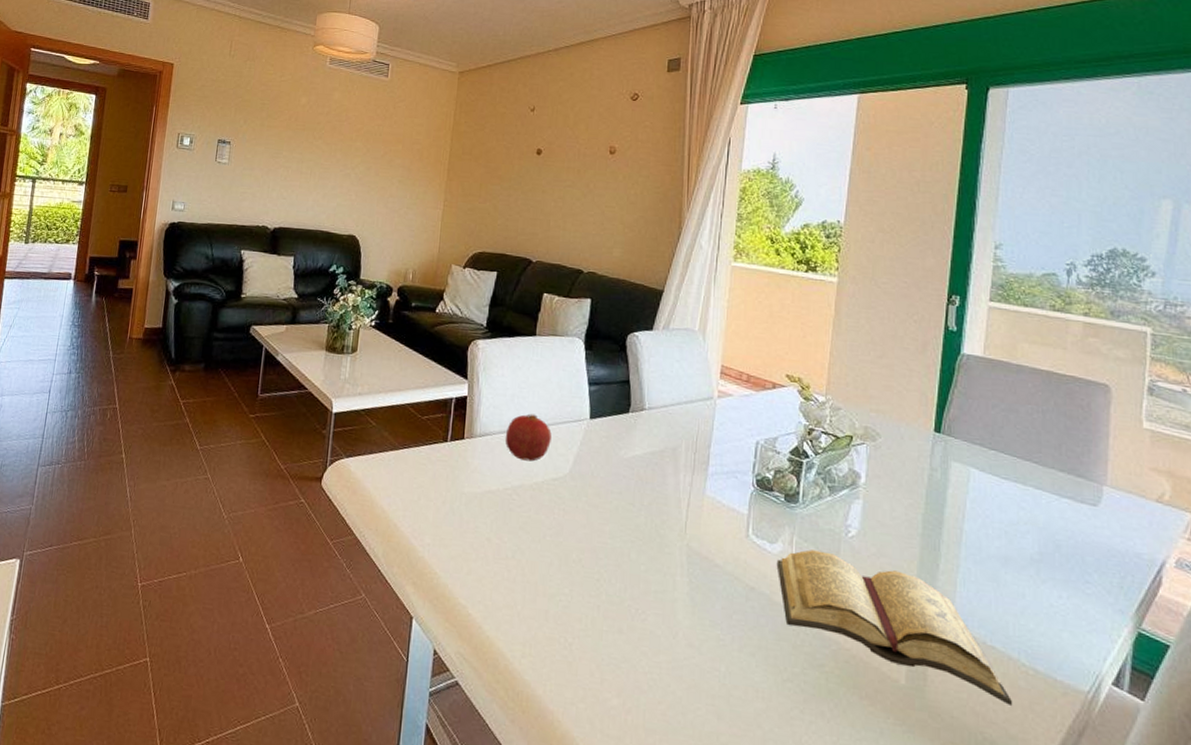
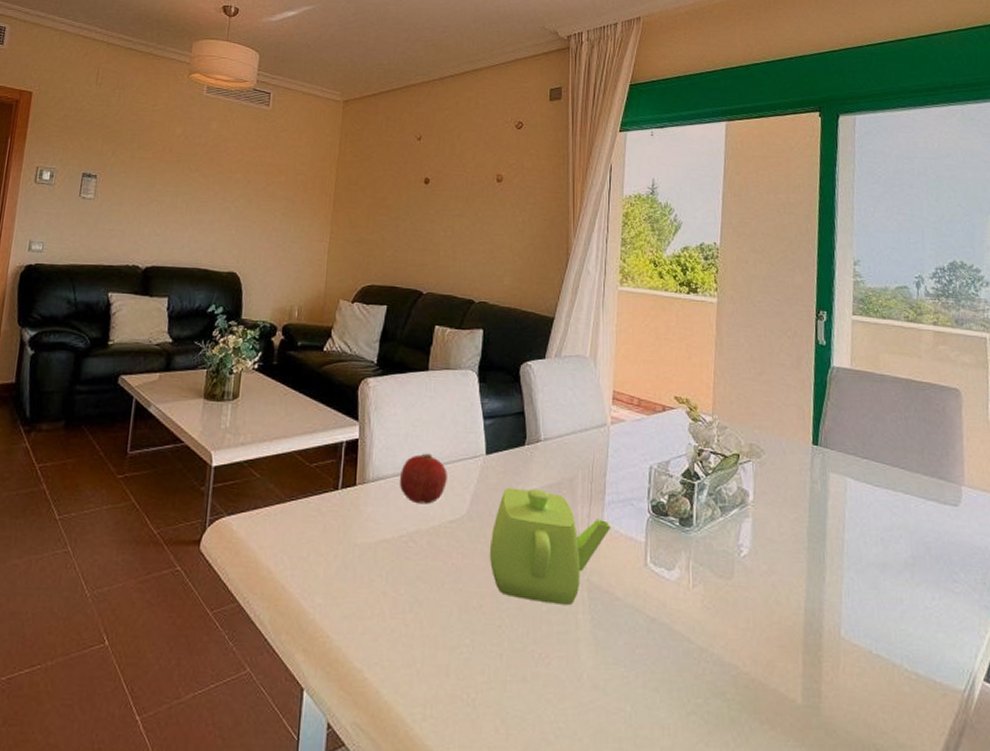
teapot: none [590,452,712,568] -> present [489,488,610,606]
diary: present [776,549,1013,707] -> none [675,573,900,714]

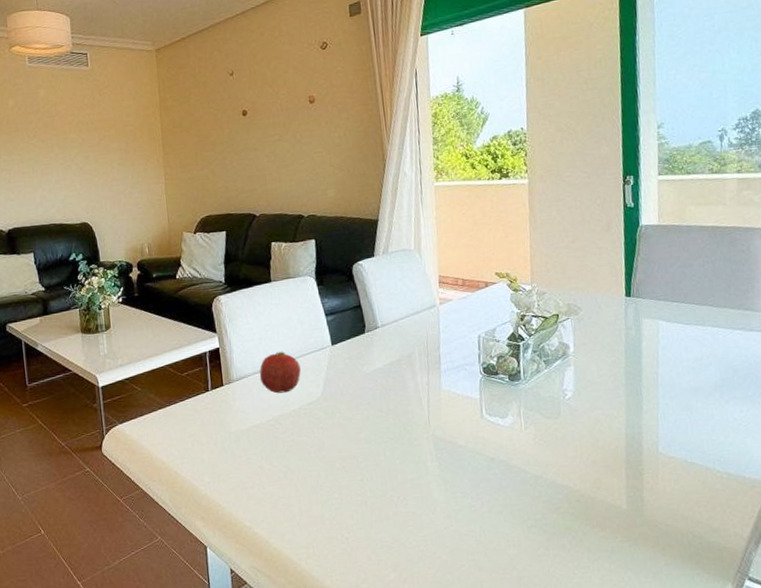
teapot: present [489,488,610,606] -> none [345,367,448,458]

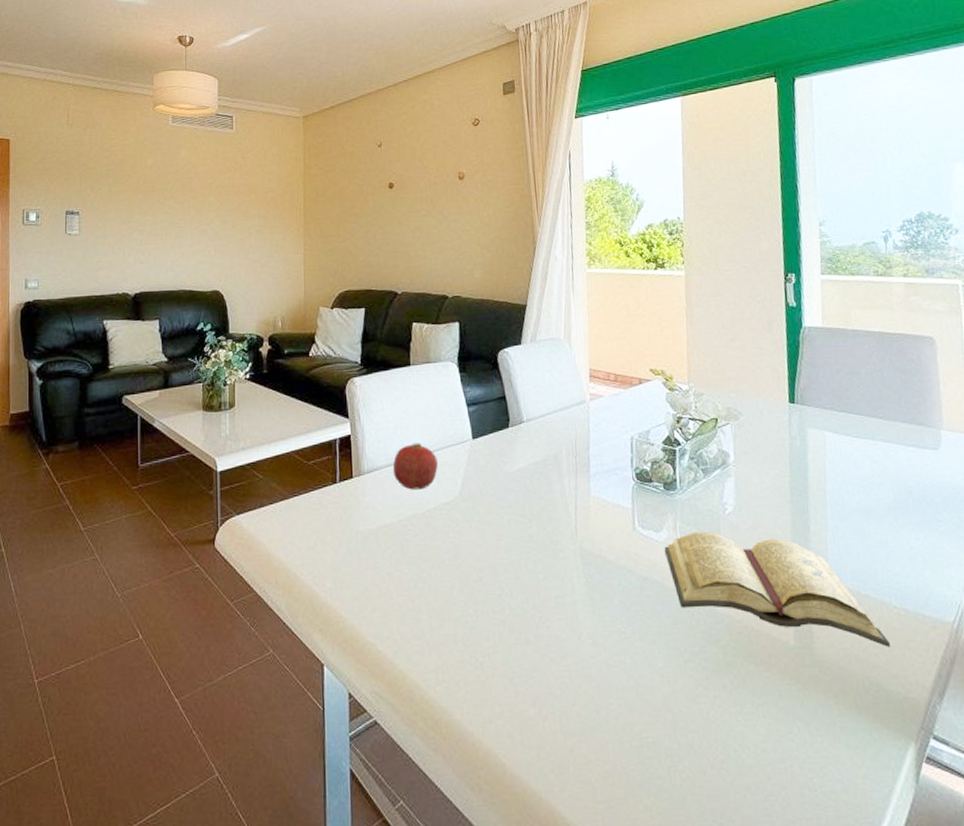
diary: none [509,415,714,507] -> present [664,531,891,648]

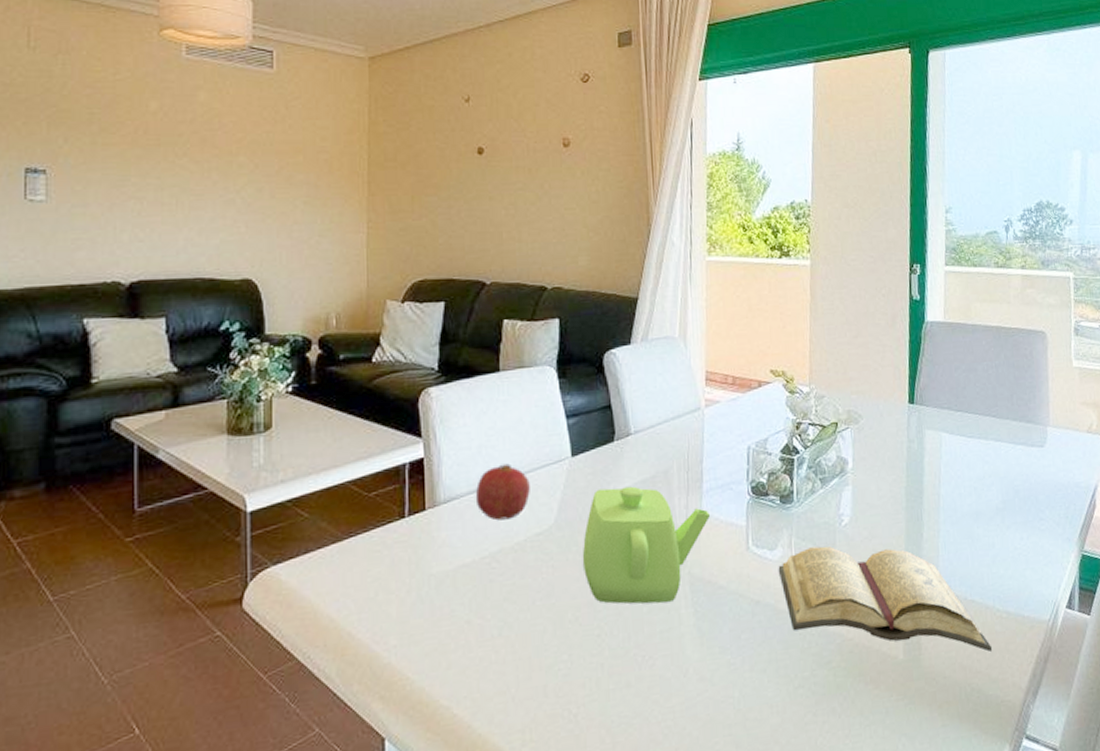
teapot: none [483,467,597,572] -> present [582,486,710,604]

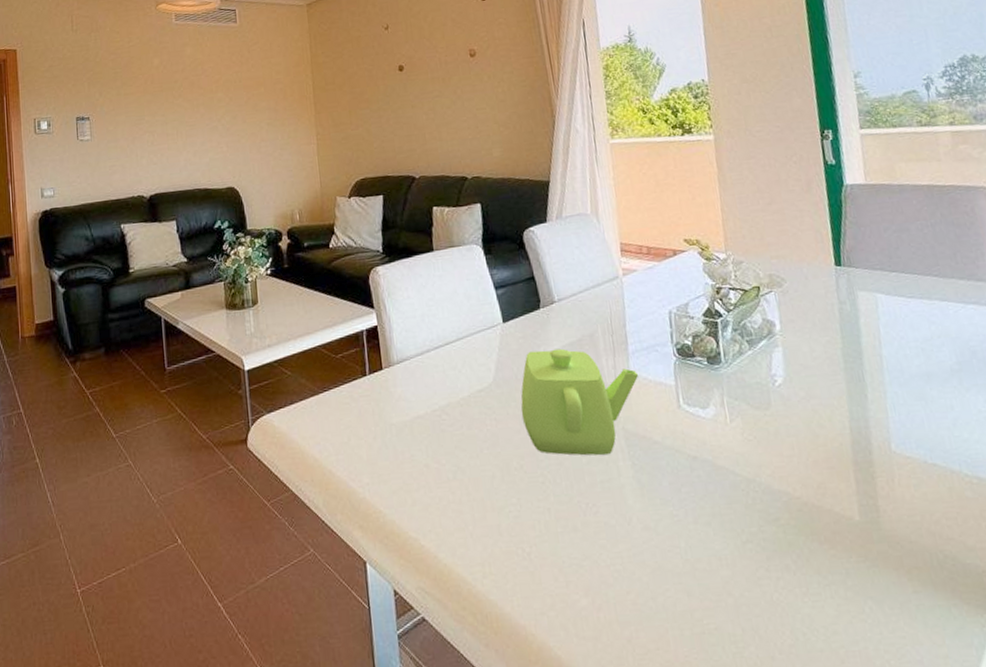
fruit: present [475,463,530,521] -> none [422,329,470,379]
diary: present [778,546,993,653] -> none [712,405,965,519]

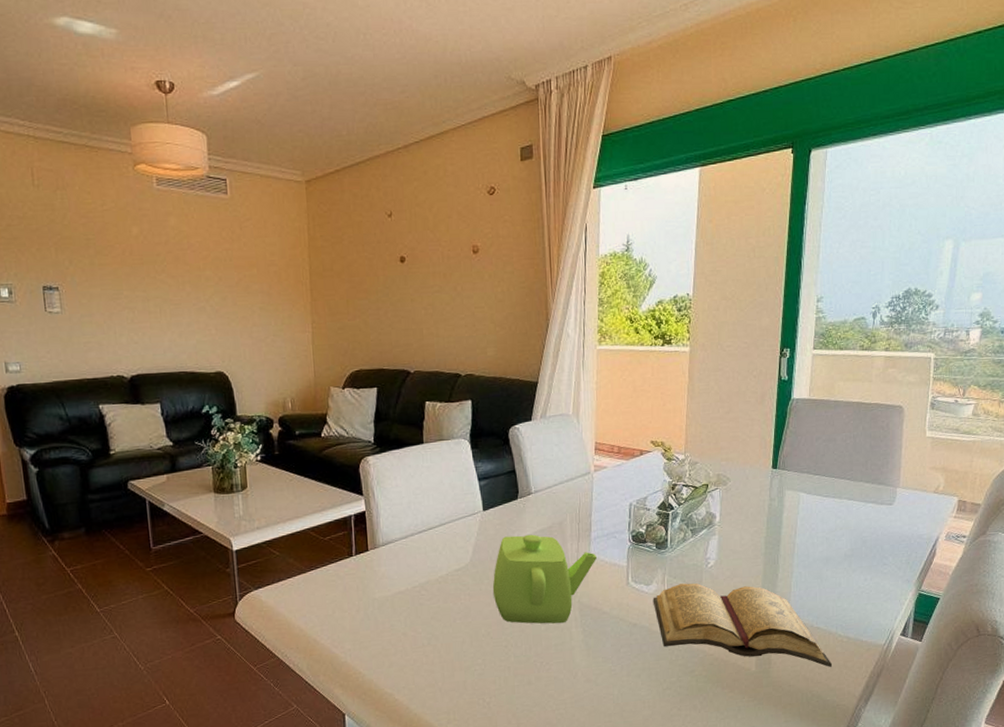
diary: none [712,405,965,519] -> present [653,583,833,668]

